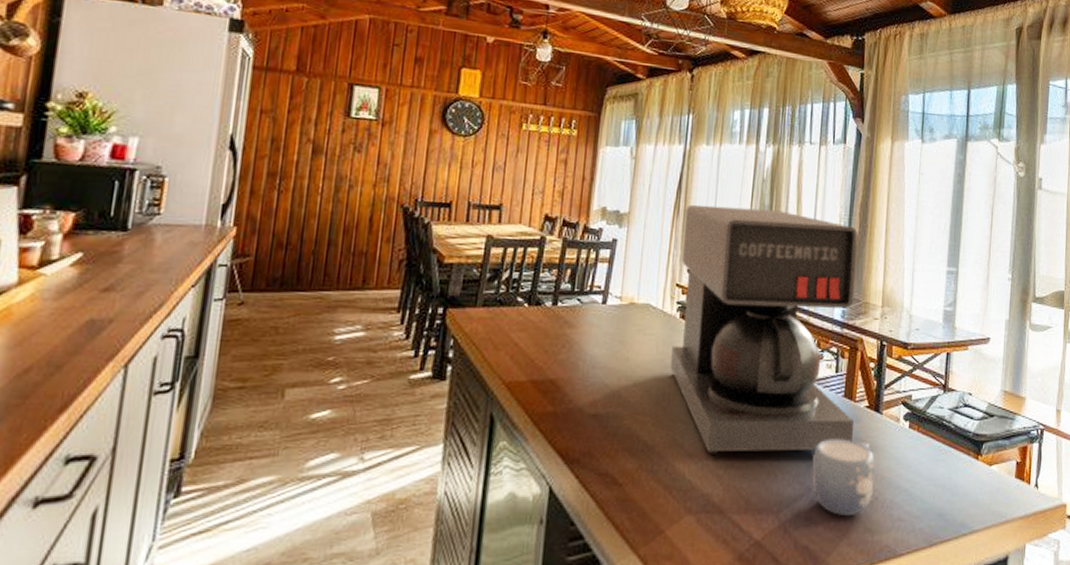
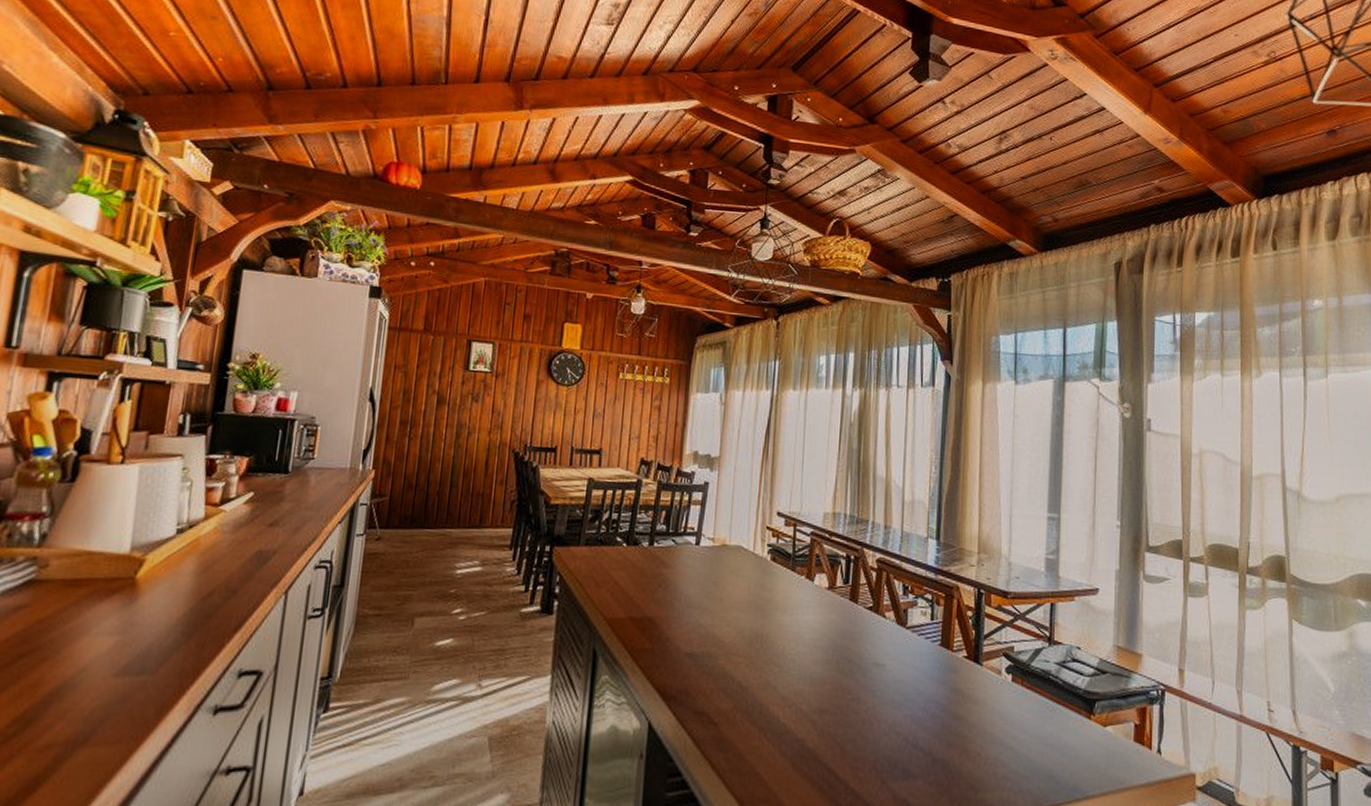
coffee maker: present [670,204,857,454] -> none [762,448,953,700]
mug: present [811,439,876,517] -> none [908,689,977,772]

